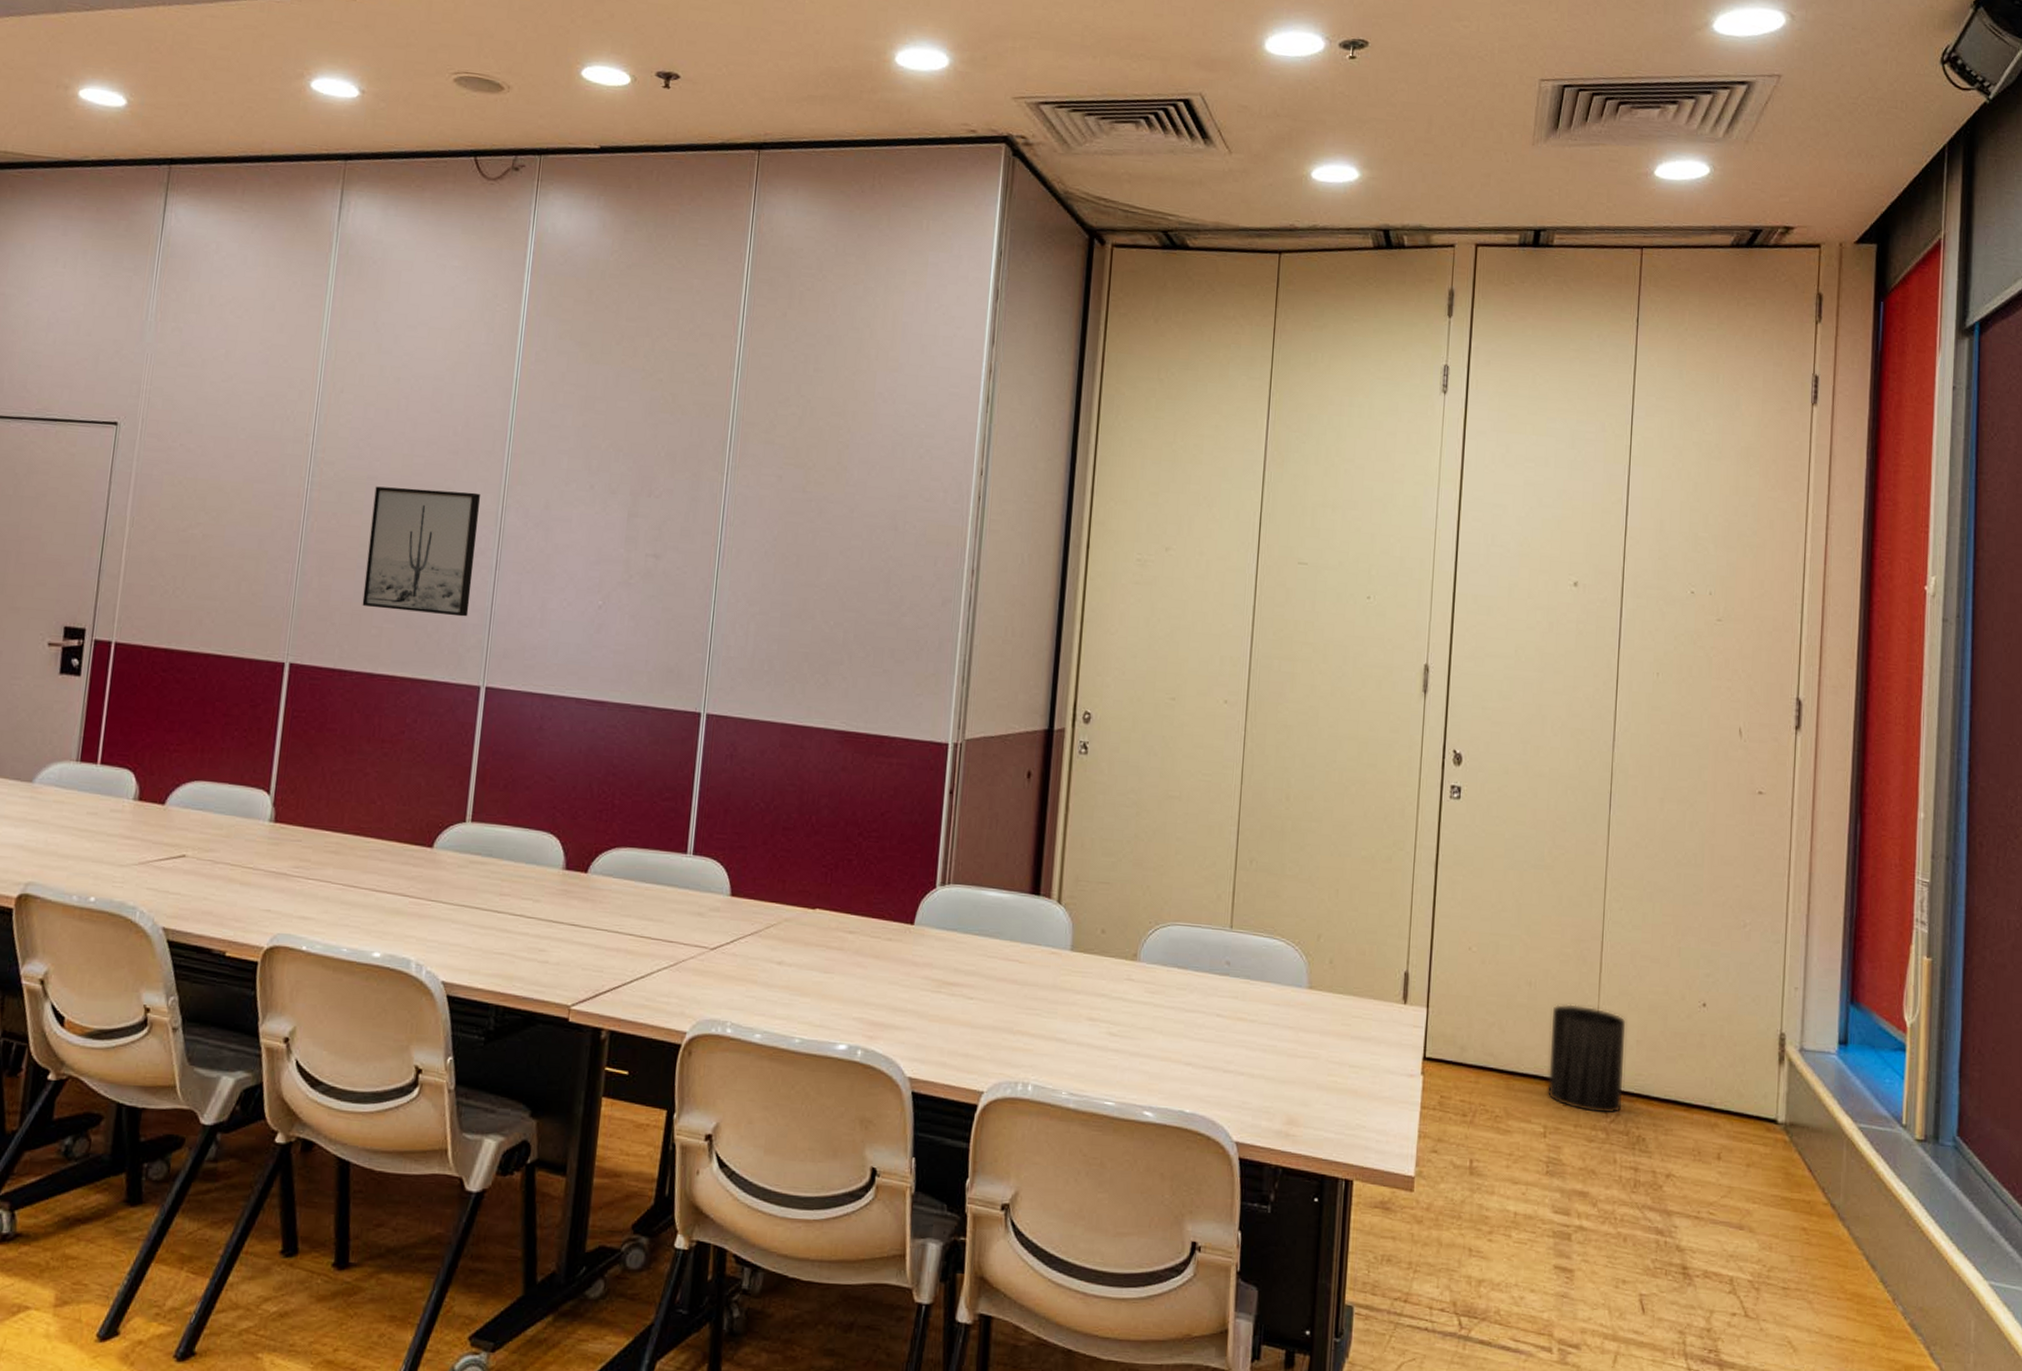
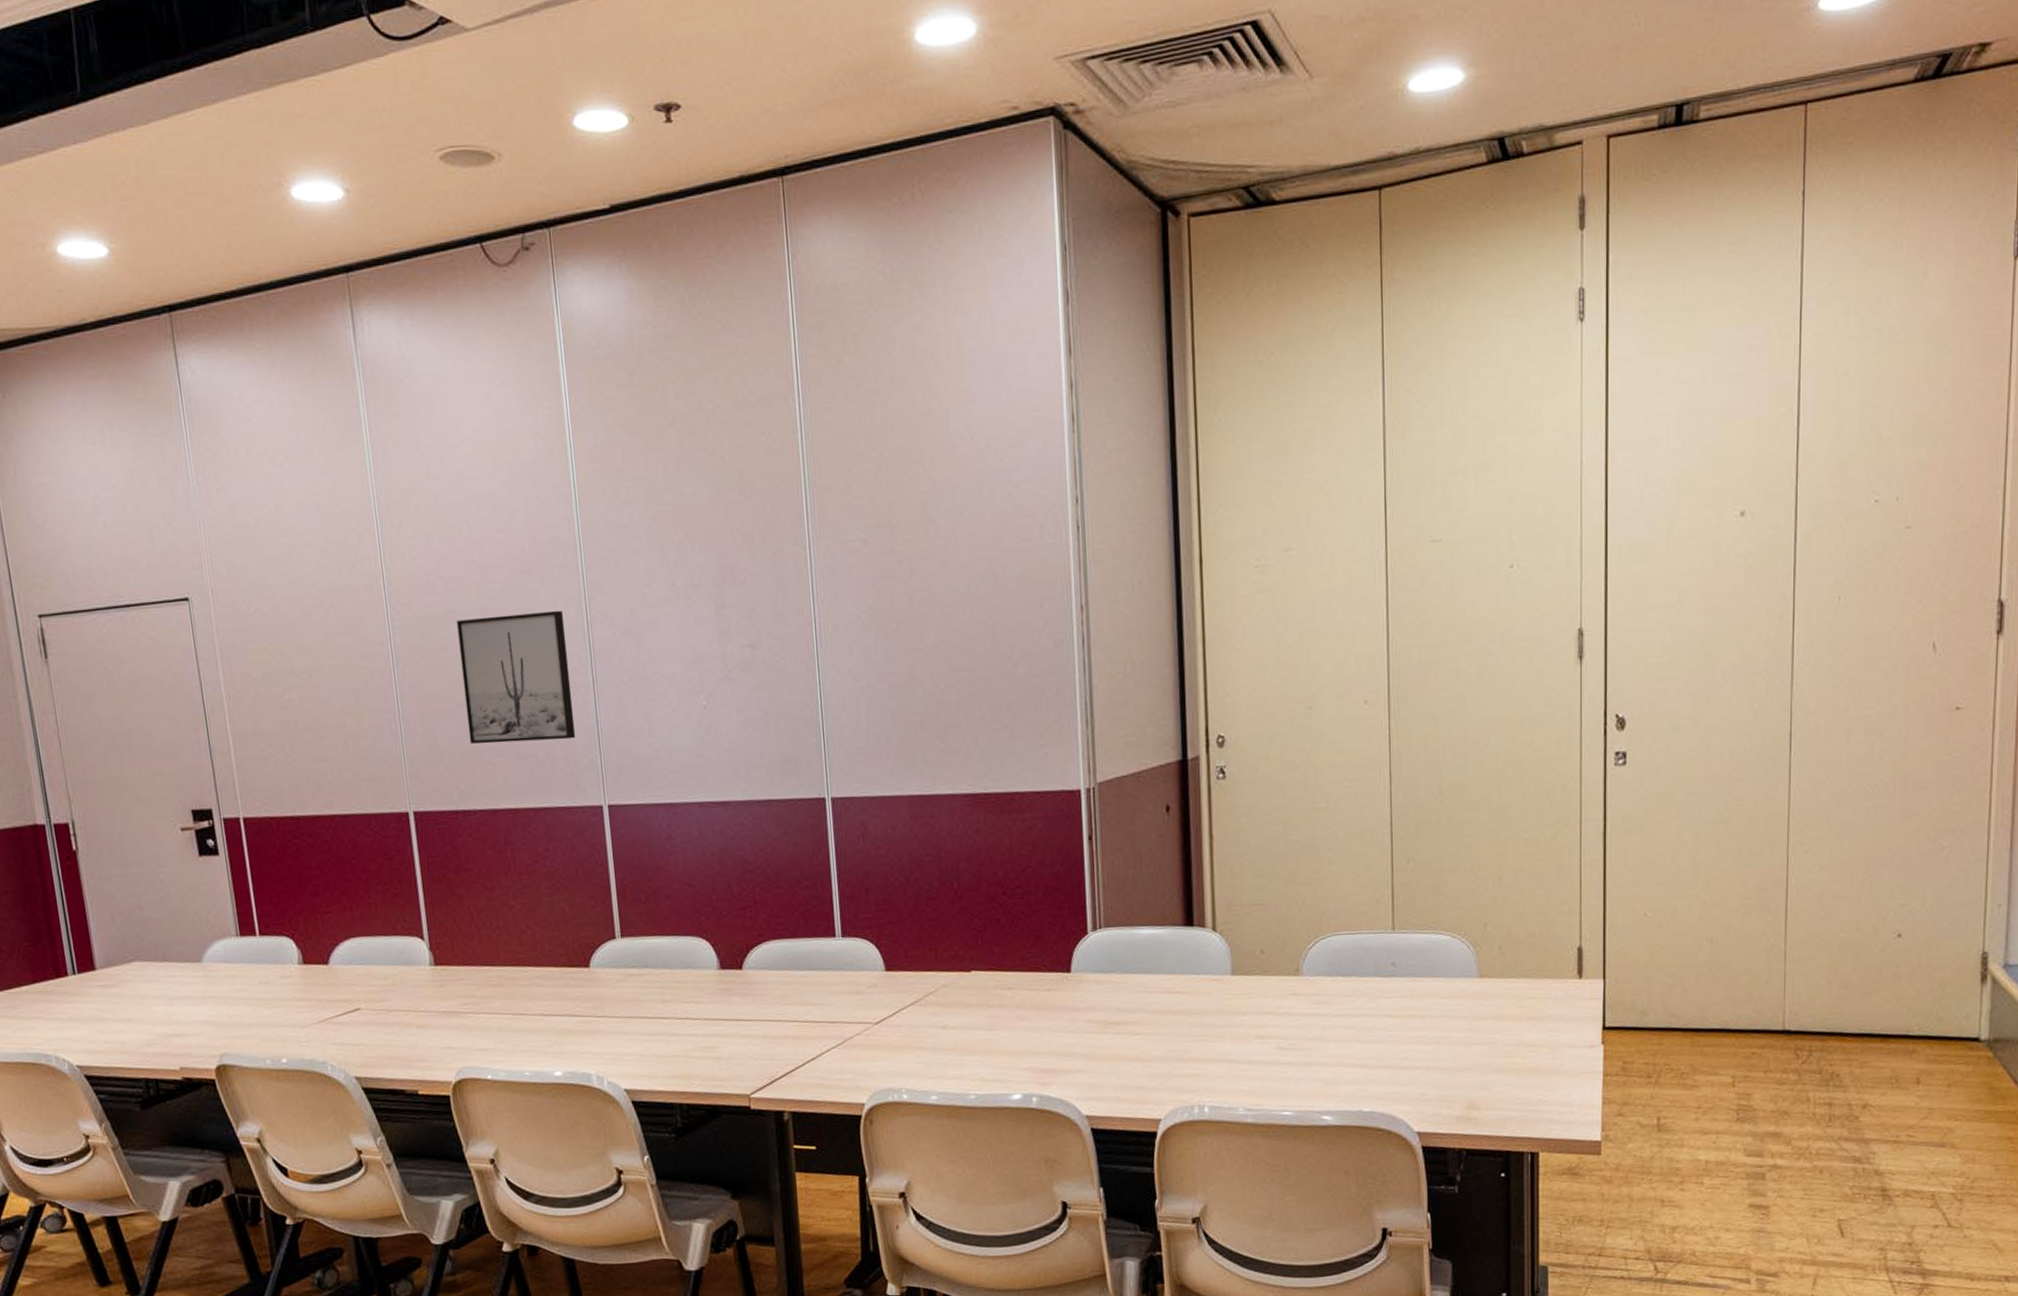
trash can: present [1547,1003,1627,1115] -> none [1734,953,1817,1058]

